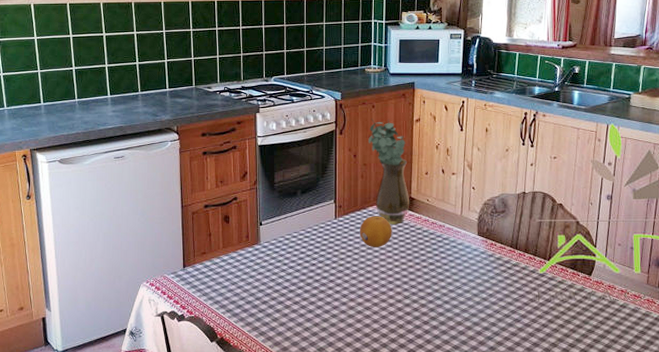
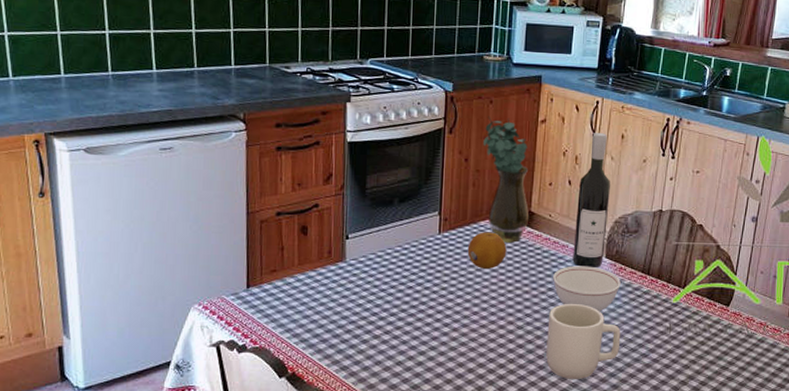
mug: none [430,275,495,342] -> present [546,303,621,379]
bowl: none [433,243,492,283] -> present [553,265,621,312]
bottle: none [449,128,479,245] -> present [572,133,611,268]

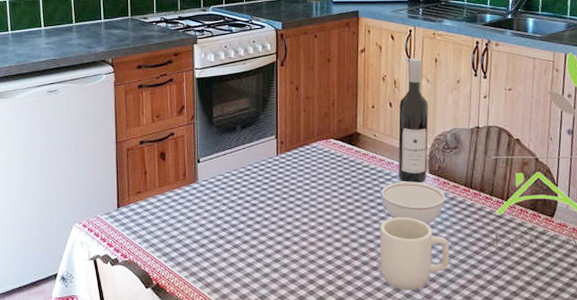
fruit: present [467,232,507,269] -> none [302,152,338,186]
vase: present [483,115,530,243] -> none [311,48,356,162]

